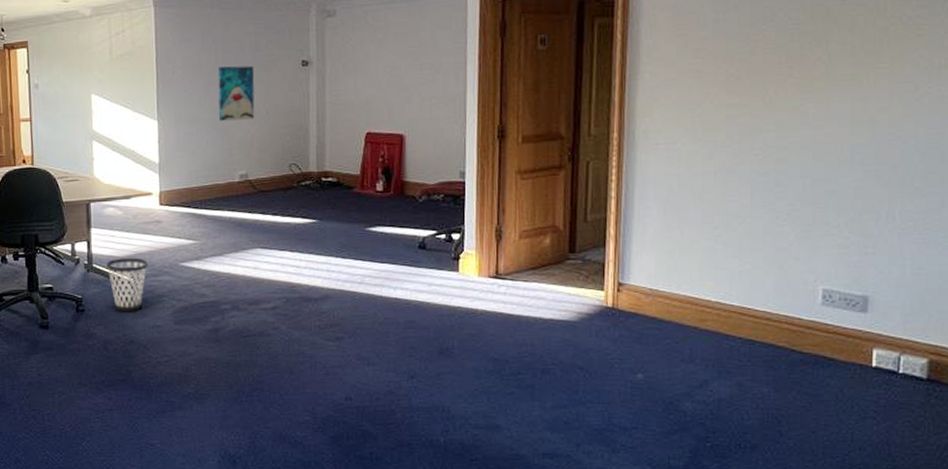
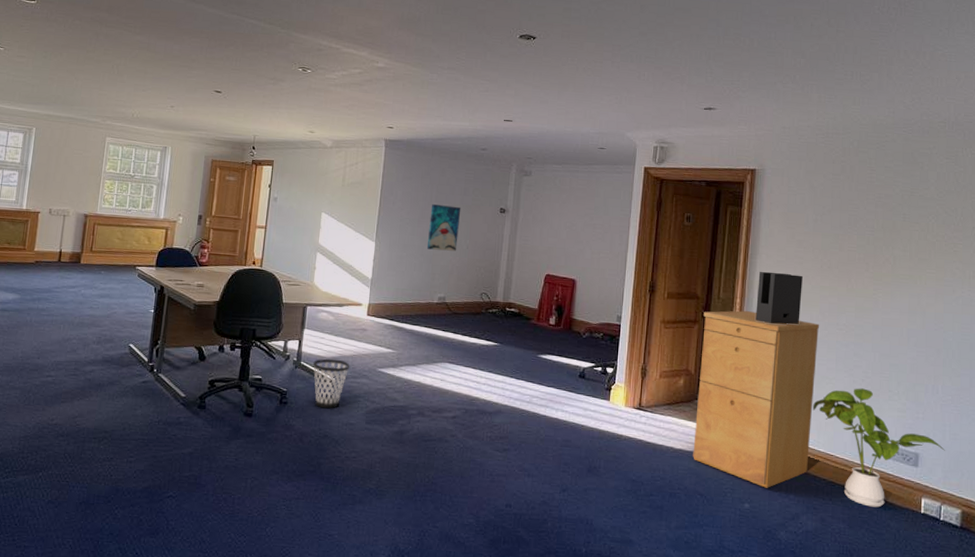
filing cabinet: none [567,146,727,354] -> present [693,310,820,488]
file holder: none [640,93,701,159] -> present [756,271,803,325]
house plant: none [722,224,905,365] -> present [813,388,945,508]

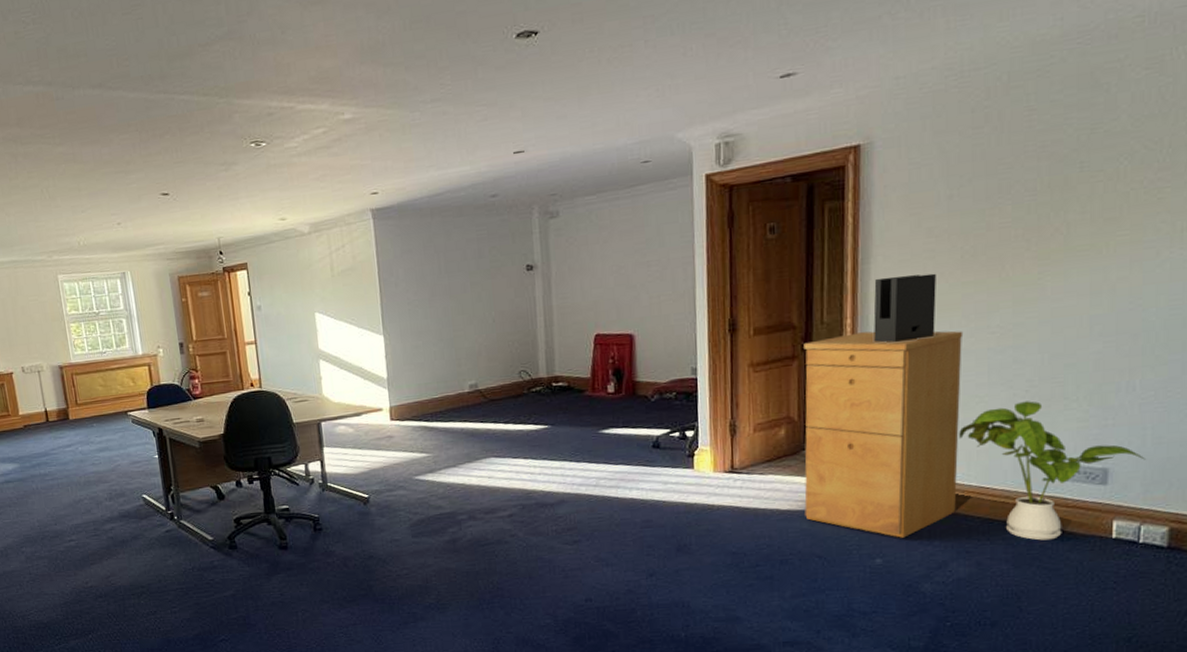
wastebasket: present [313,358,350,408] -> none [341,474,383,528]
wall art: present [426,204,461,251] -> none [442,273,482,332]

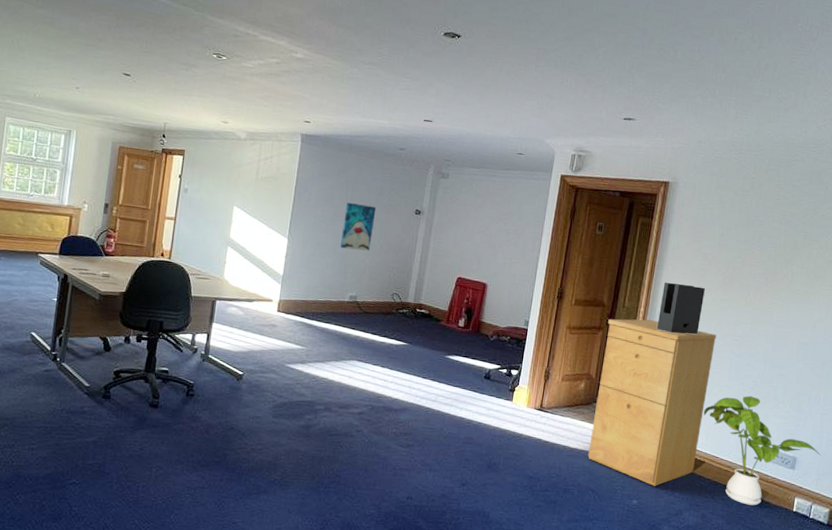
wall art: none [442,273,482,332] -> present [340,203,377,251]

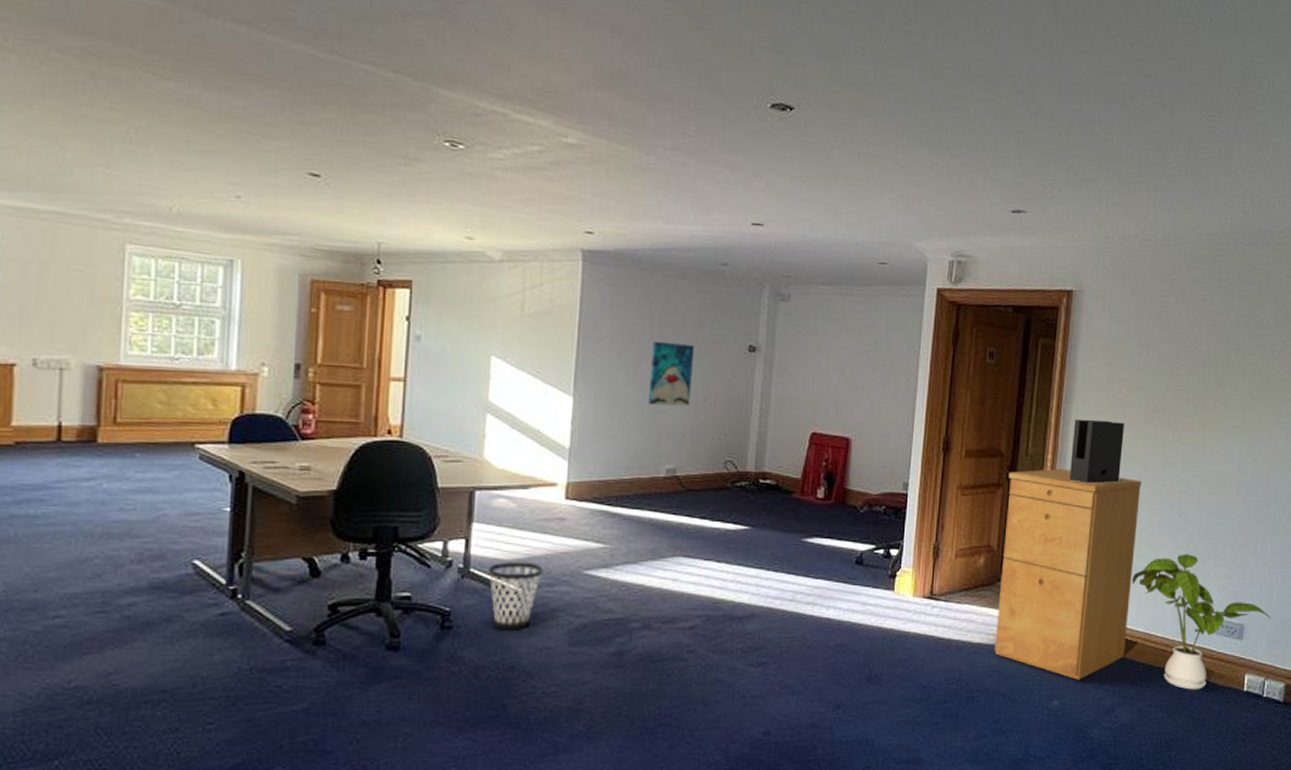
wastebasket: none [221,353,259,401] -> present [488,561,543,629]

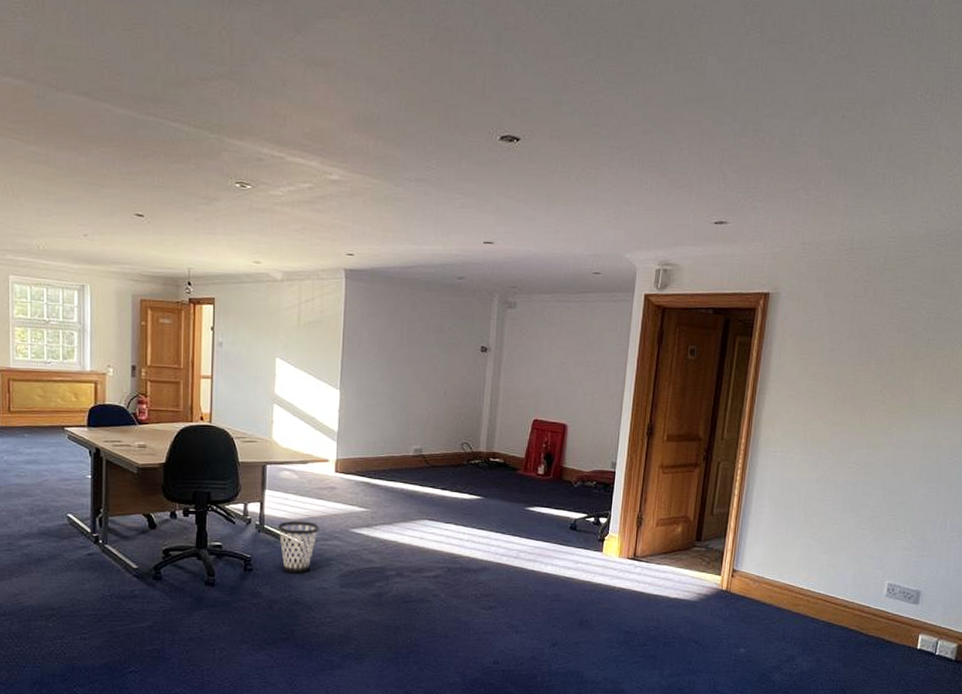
wall art: present [647,342,695,406] -> none [399,344,437,398]
filing cabinet: present [994,469,1142,680] -> none [689,451,829,632]
file holder: present [1069,419,1124,484] -> none [761,408,814,465]
house plant: present [1132,554,1271,690] -> none [816,528,947,646]

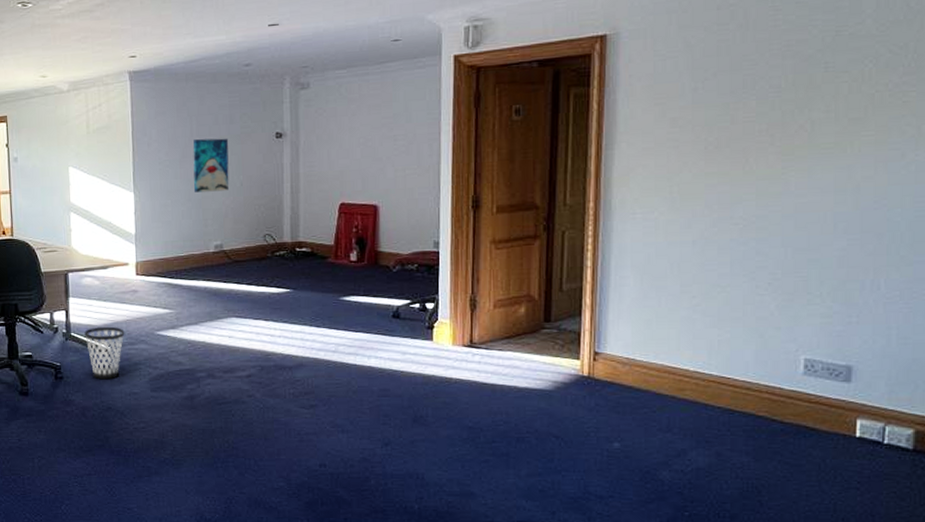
wall art: none [399,344,437,398] -> present [193,138,230,193]

